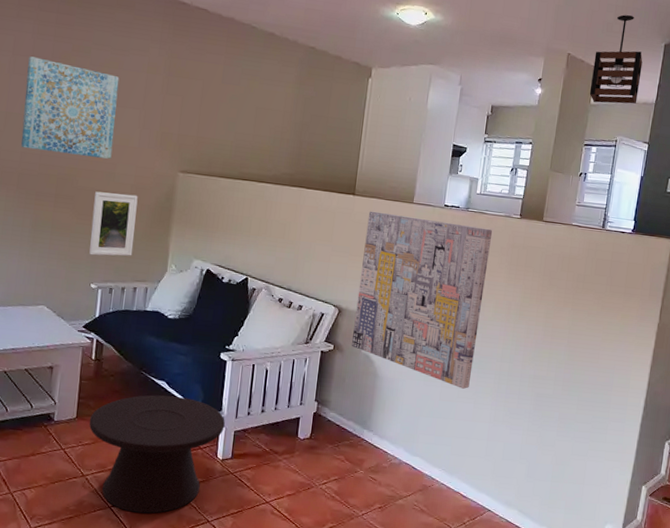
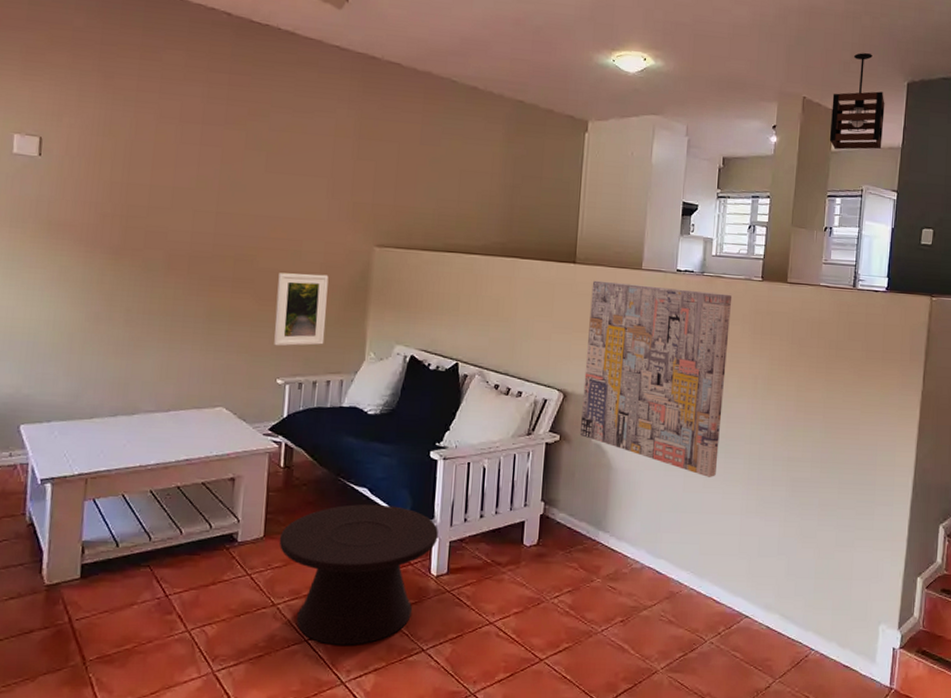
wall art: present [21,56,120,159] -> none [191,123,303,235]

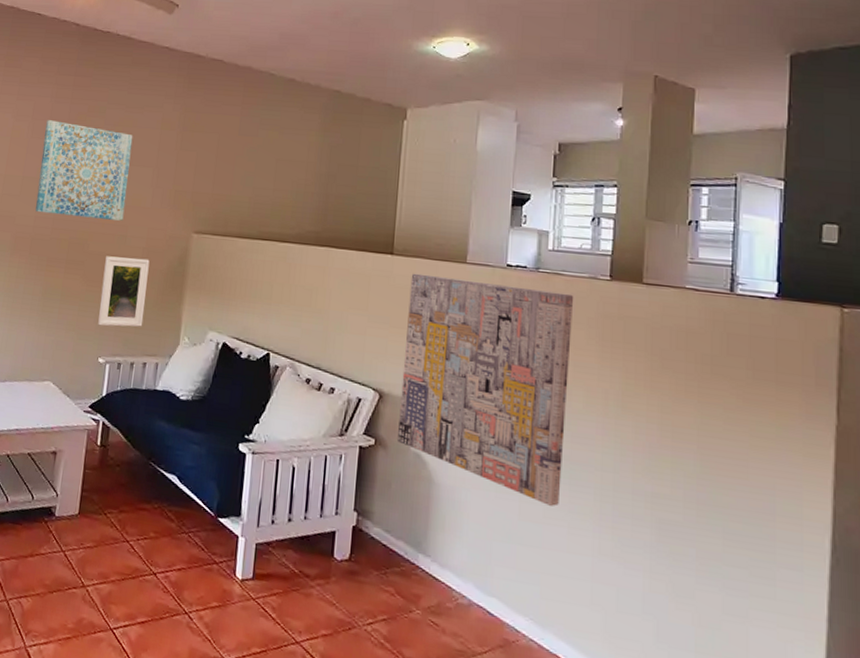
wall art: none [191,123,303,235] -> present [35,120,133,221]
side table: present [279,504,438,645] -> none [92,491,245,643]
pendant light: present [829,53,885,150] -> none [690,25,761,133]

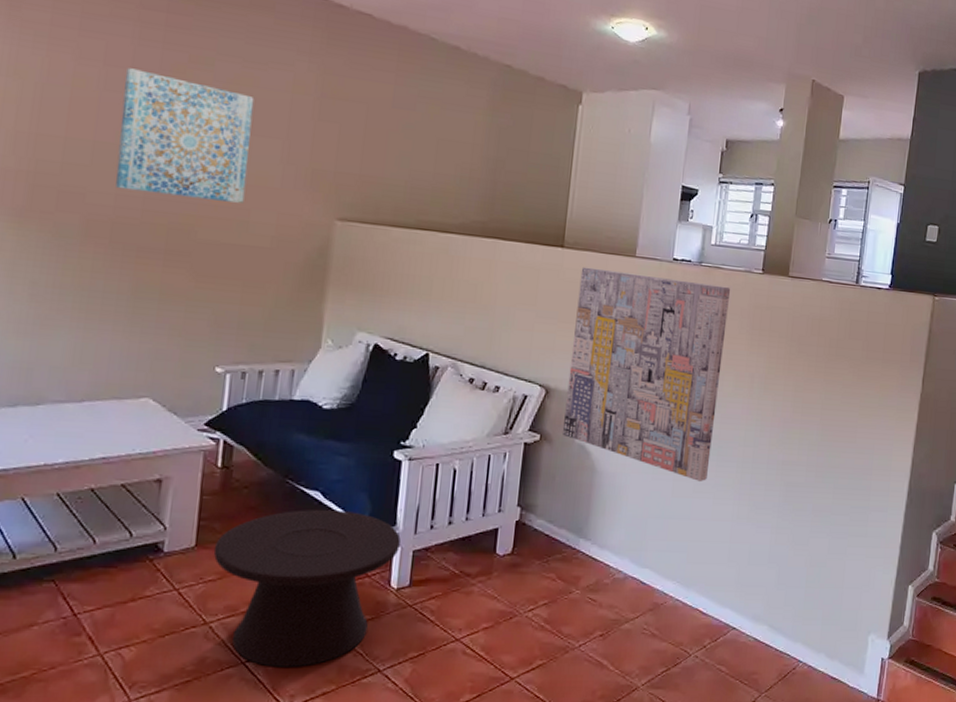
side table: none [92,491,245,643] -> present [213,509,401,667]
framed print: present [98,256,150,327] -> none [213,245,281,330]

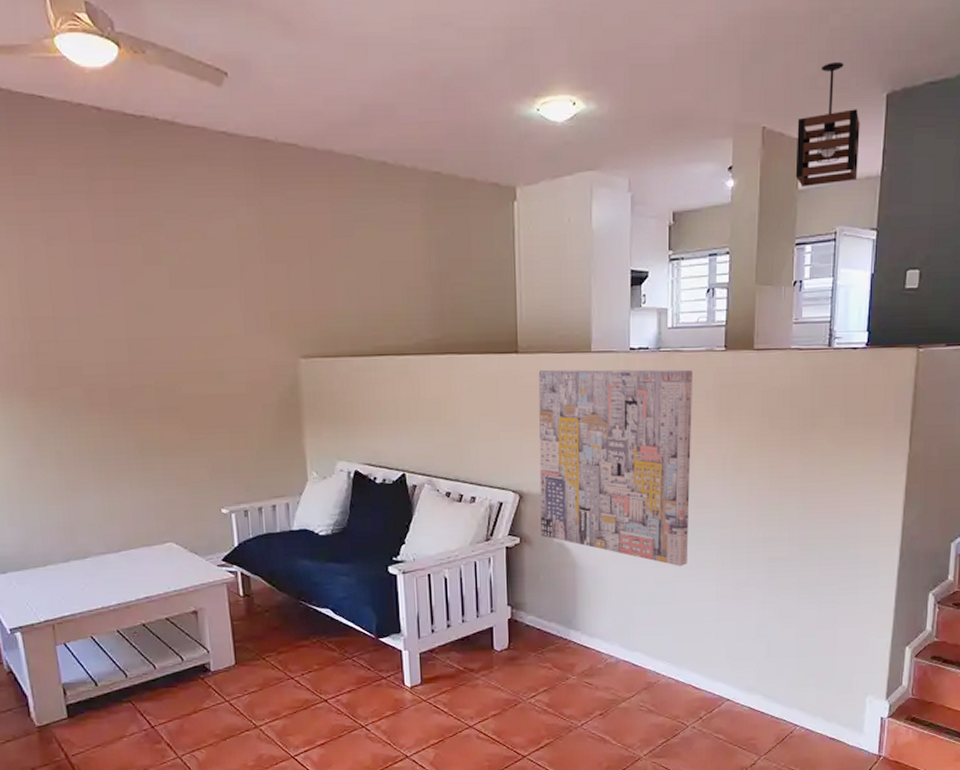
wall art: present [115,68,255,203] -> none [89,241,215,358]
side table: present [213,509,401,667] -> none [250,623,407,759]
pendant light: none [837,37,896,140] -> present [795,62,860,187]

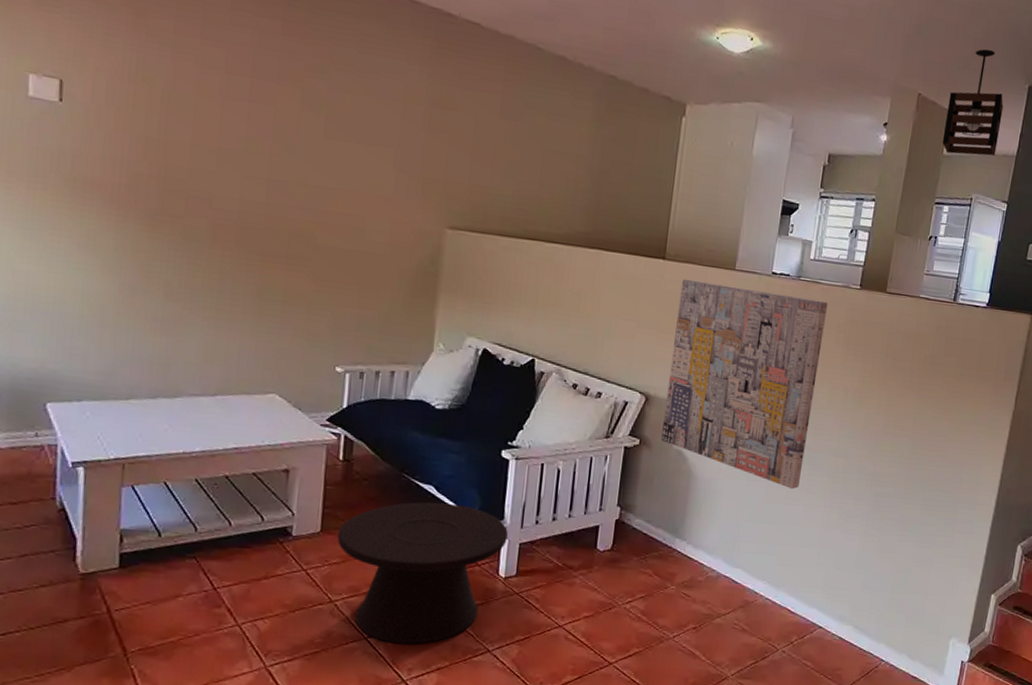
side table: none [250,623,407,759] -> present [337,502,508,644]

